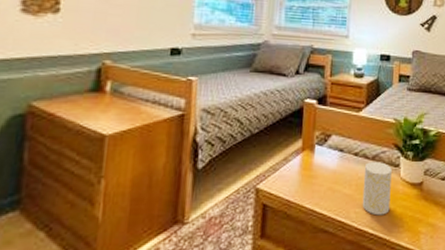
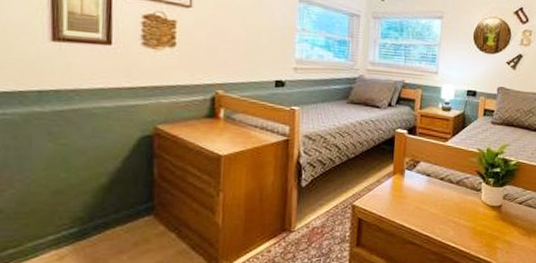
cup: present [362,162,392,216] -> none [446,186,474,232]

